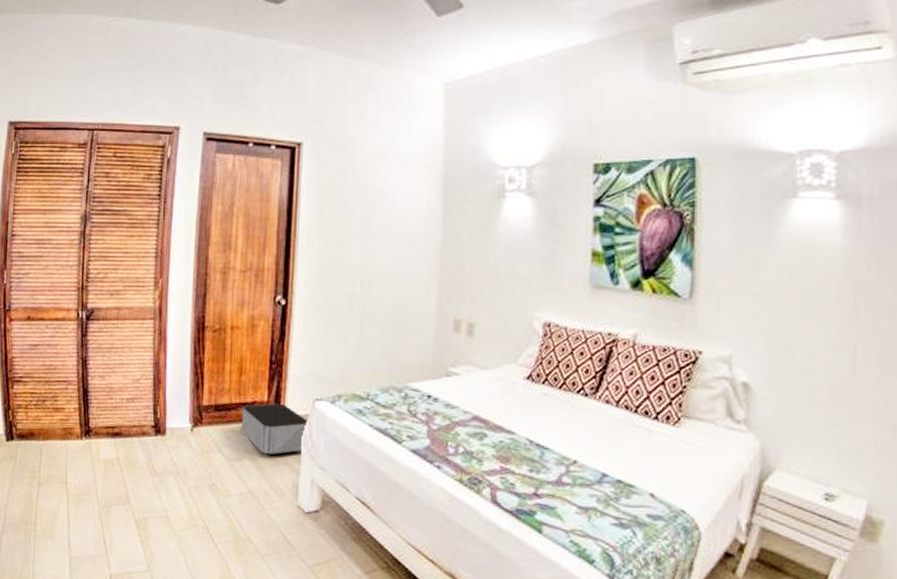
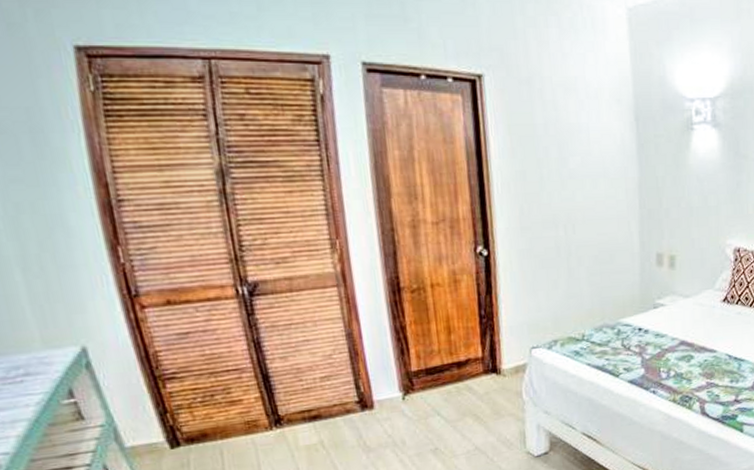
storage bin: present [242,403,310,454] -> none [456,356,529,409]

